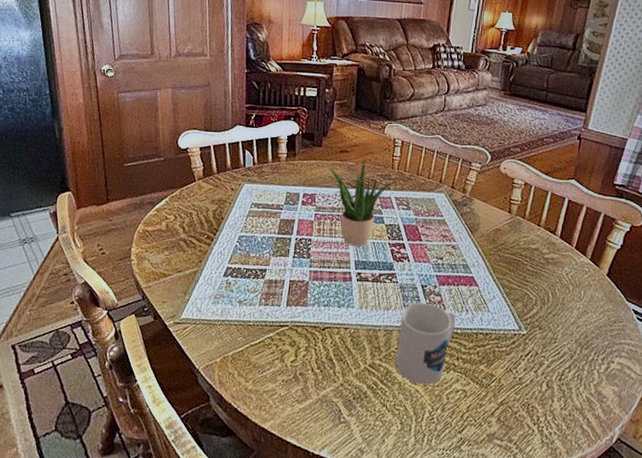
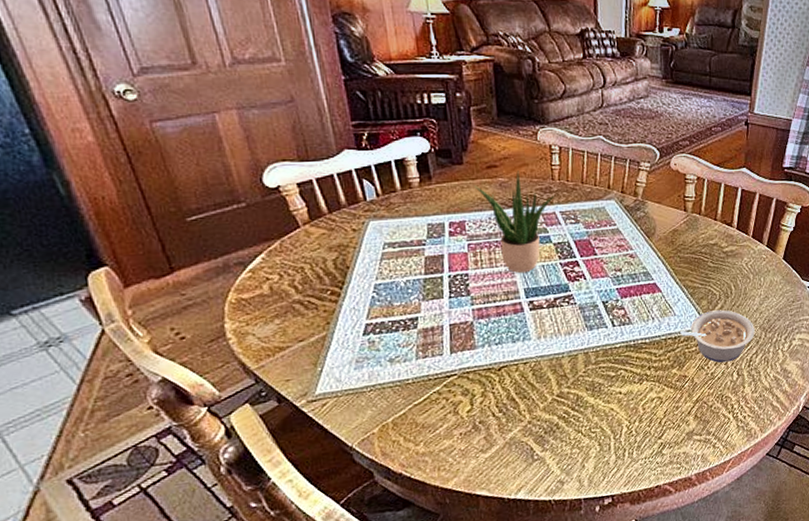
mug: present [396,303,456,385] -> none [584,319,643,403]
legume: none [491,314,570,371] -> present [679,309,755,363]

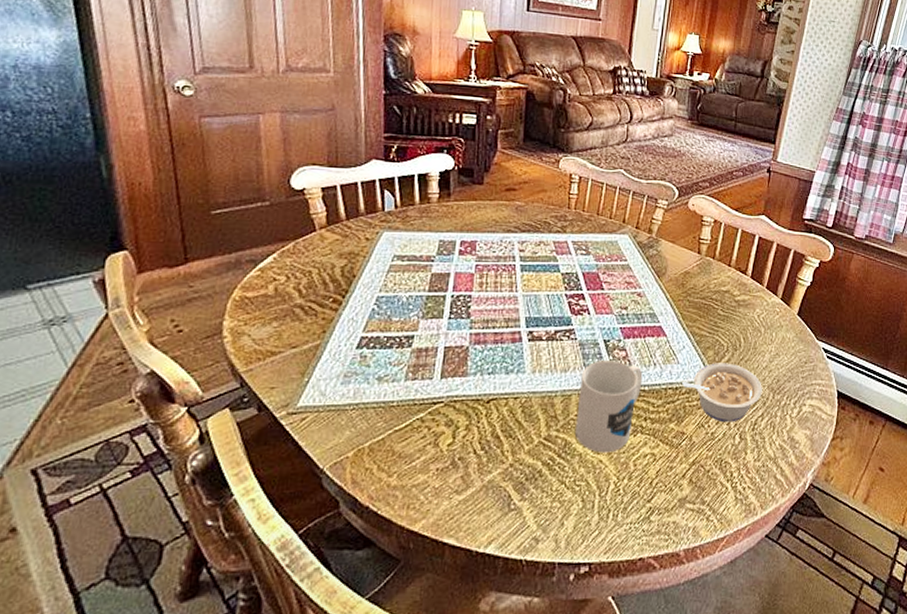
potted plant: present [474,170,554,274] -> none [491,196,568,301]
mug: none [584,319,643,403] -> present [576,361,643,453]

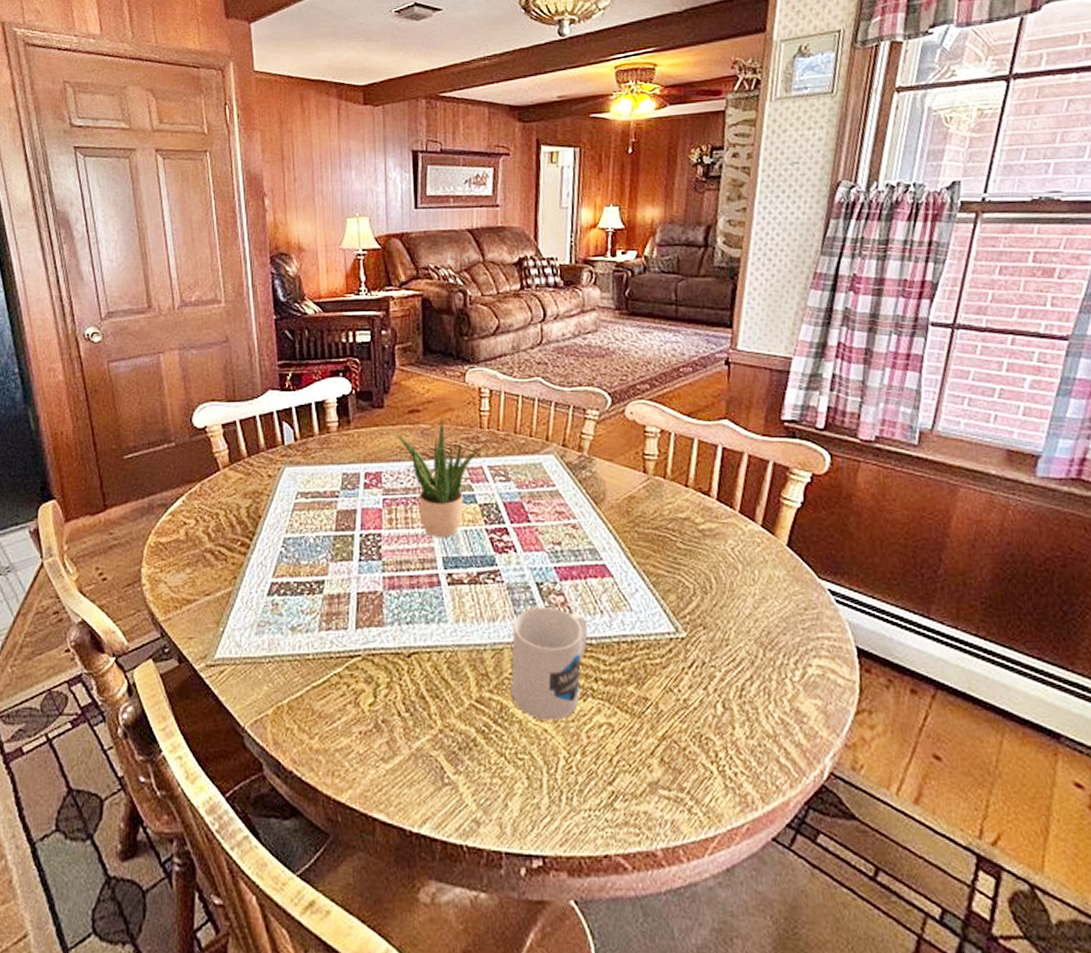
potted plant: none [491,196,568,301] -> present [394,416,482,538]
legume: present [681,363,762,423] -> none [637,609,748,687]

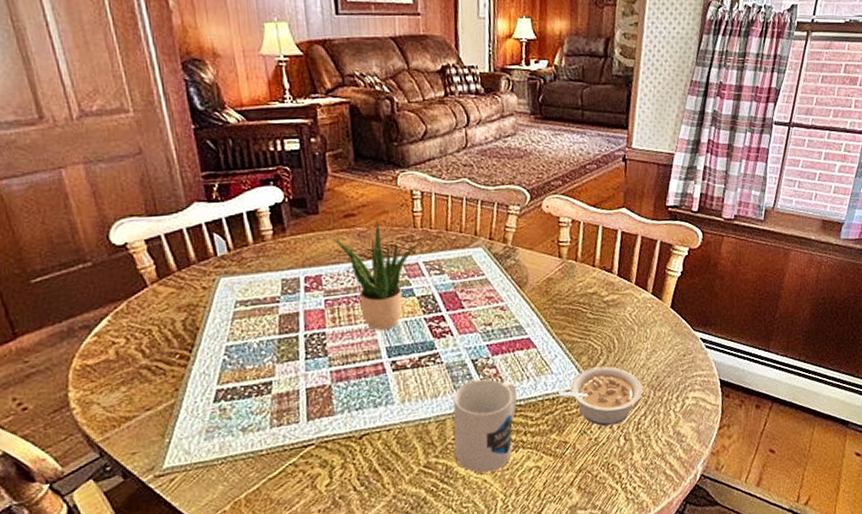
legume: none [637,609,748,687] -> present [557,366,643,427]

